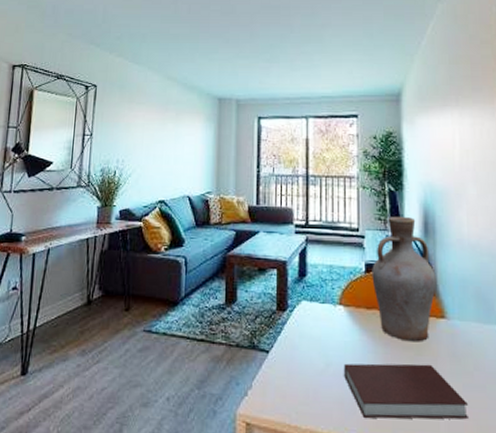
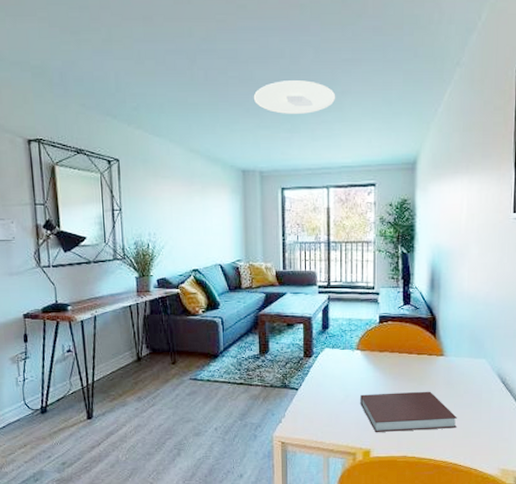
ceiling light: none [233,14,316,45] -> present [253,80,336,114]
vase: present [372,216,436,342] -> none [385,274,439,375]

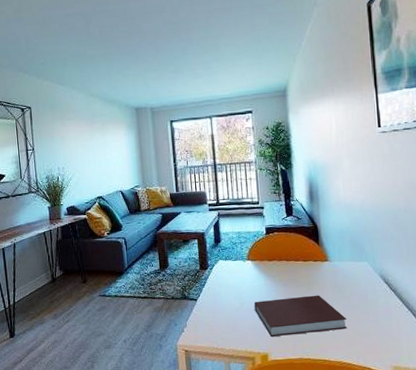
ceiling light: present [253,80,336,114] -> none [141,29,212,58]

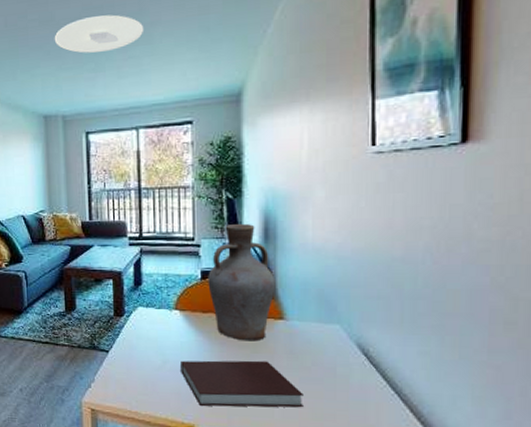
ceiling light: none [141,29,212,58] -> present [54,14,144,54]
vase: none [271,188,321,281] -> present [208,223,276,342]

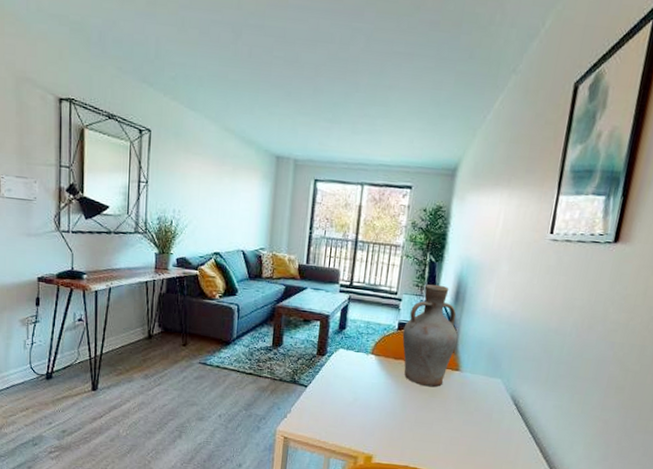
ceiling light: present [54,14,144,54] -> none [296,67,383,105]
notebook: present [181,360,305,408] -> none [368,399,464,445]

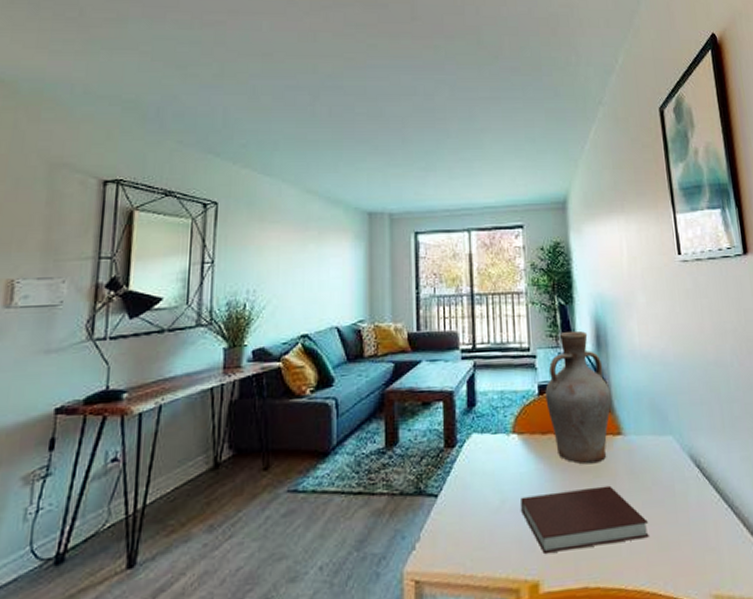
notebook: none [368,399,464,445] -> present [521,485,650,553]

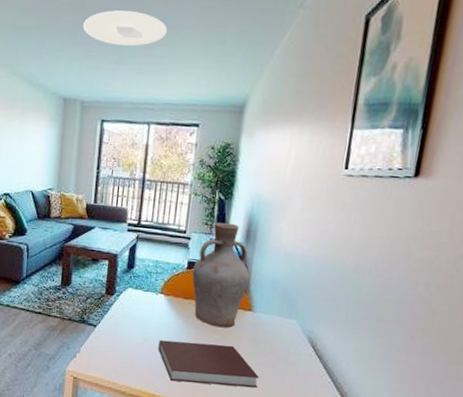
ceiling light: none [383,118,475,151] -> present [82,10,168,46]

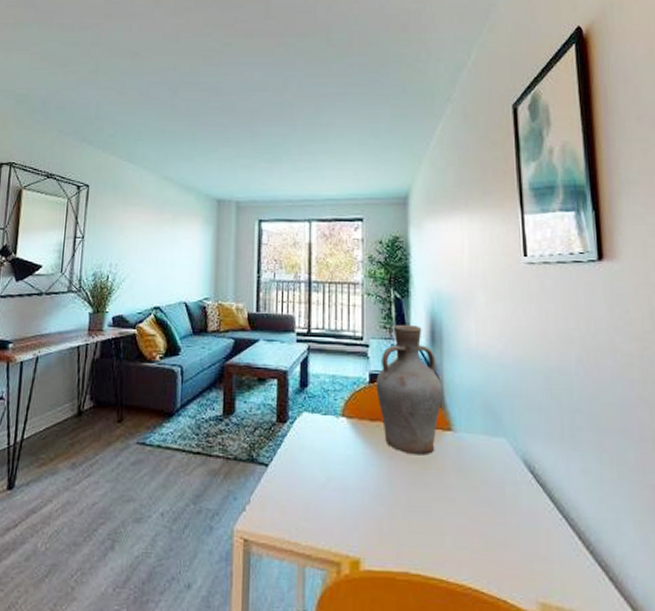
ceiling light: present [82,10,168,46] -> none [234,112,320,145]
notebook: present [158,339,259,388] -> none [346,477,476,536]

